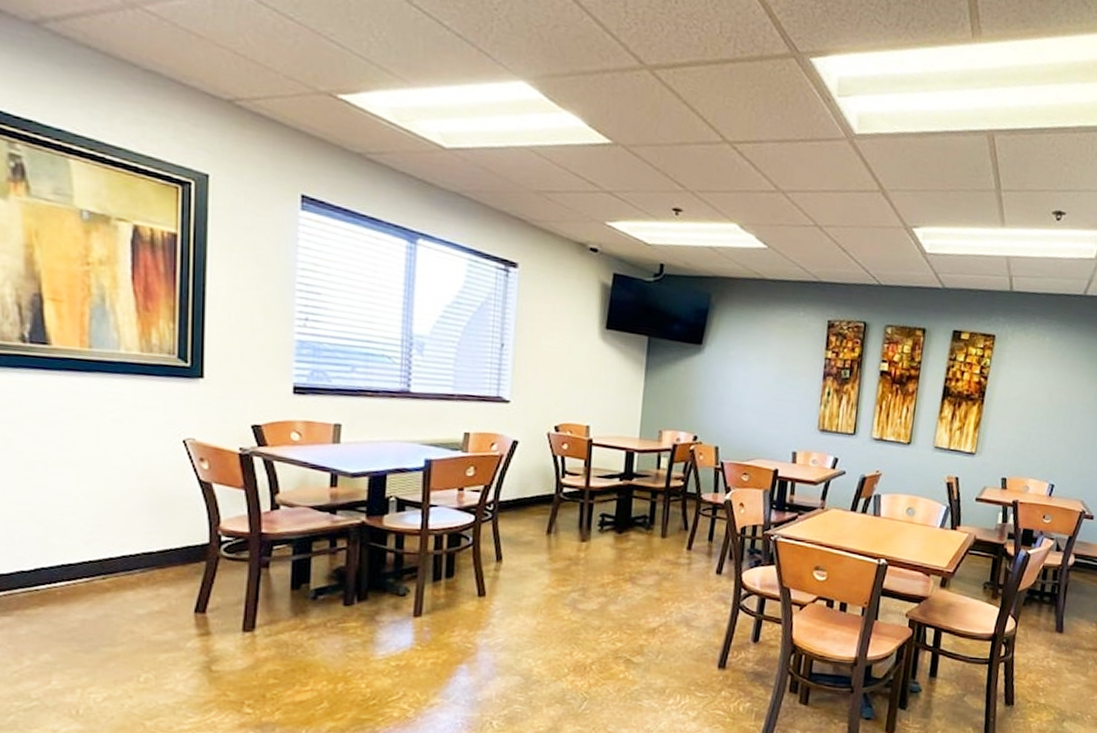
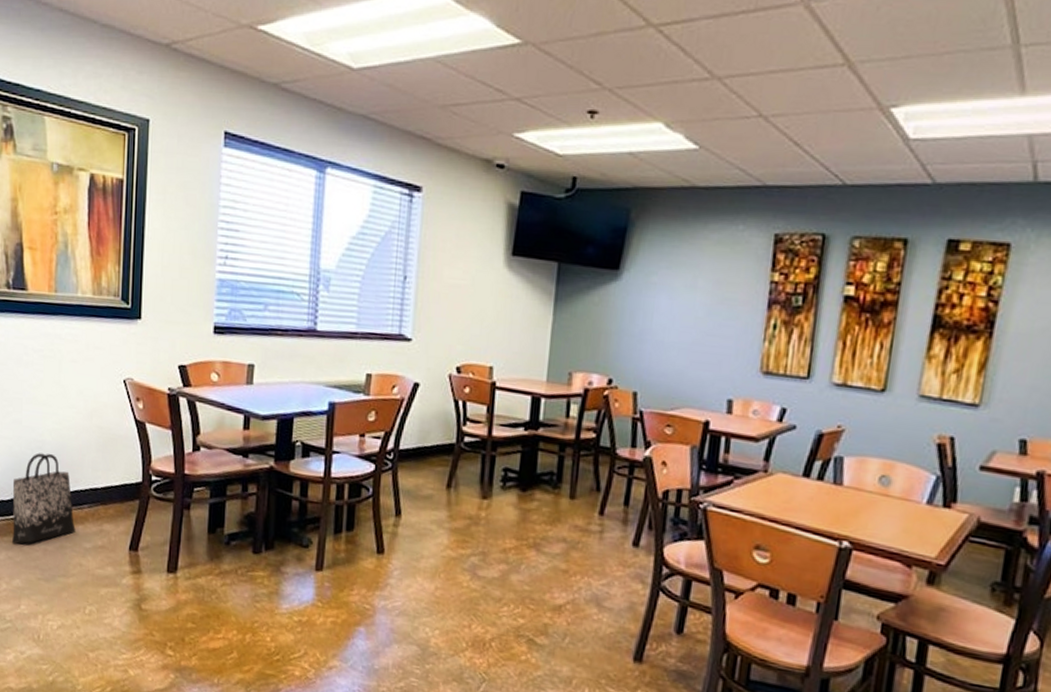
shopping bag: none [36,518,124,617] -> present [11,453,76,544]

